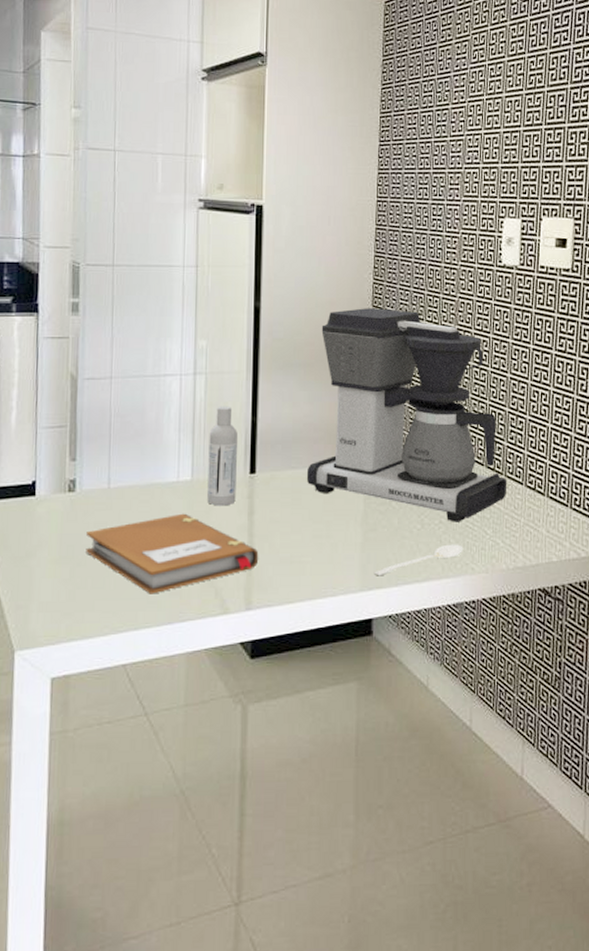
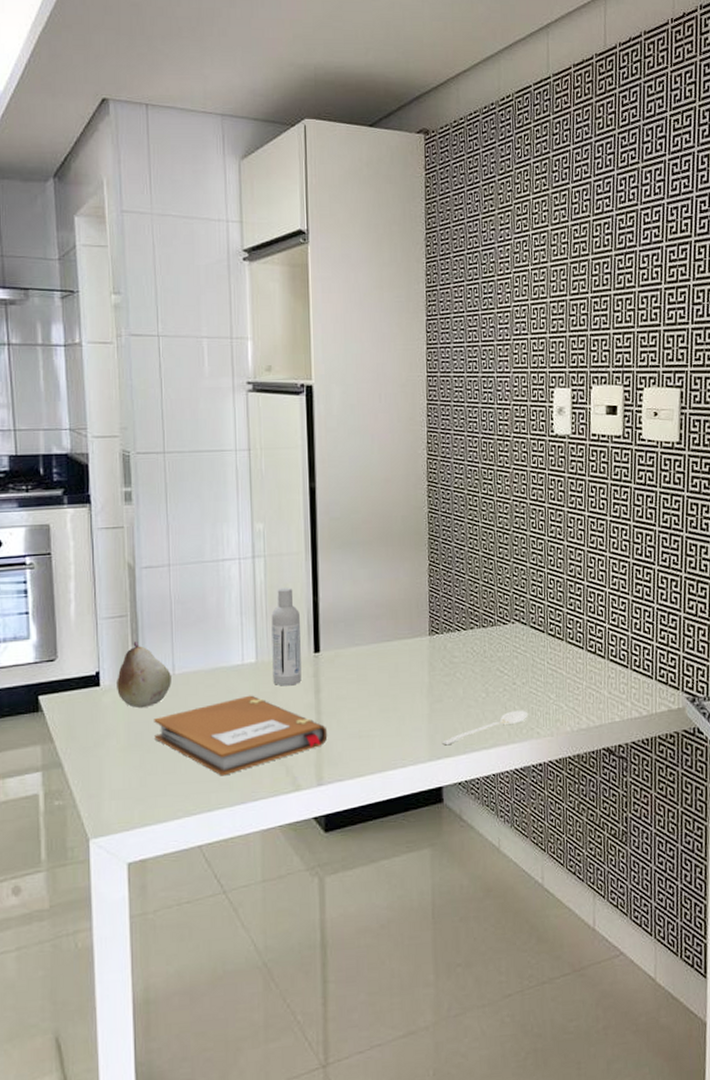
fruit: none [52,453,106,521] -> present [117,642,171,709]
coffee maker: present [306,308,508,522] -> none [370,483,569,689]

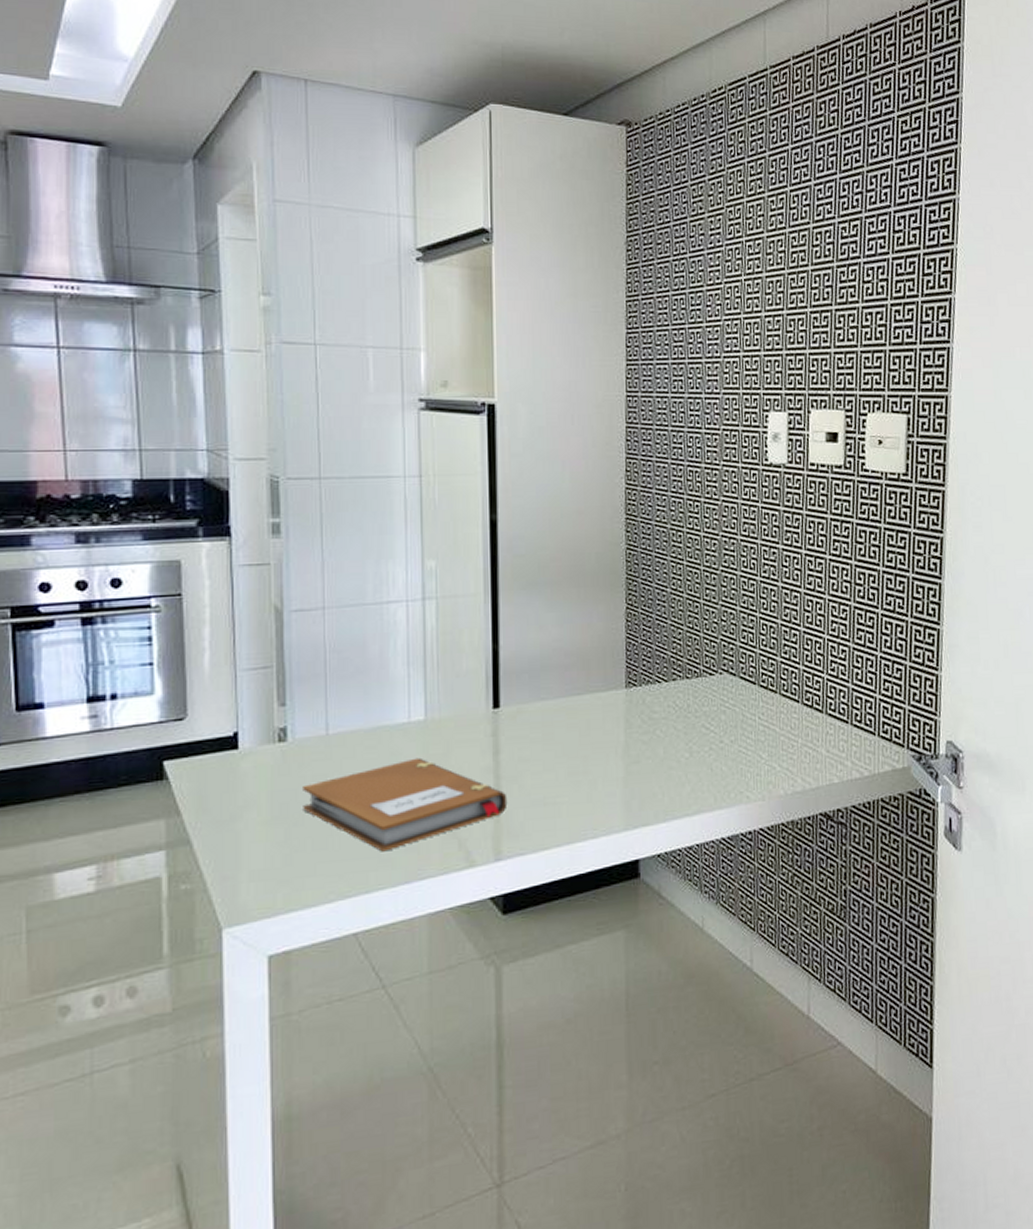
fruit: present [117,642,171,709] -> none [259,697,324,775]
bottle: present [271,587,302,686] -> none [443,633,478,747]
stirrer: present [443,710,528,746] -> none [640,771,737,813]

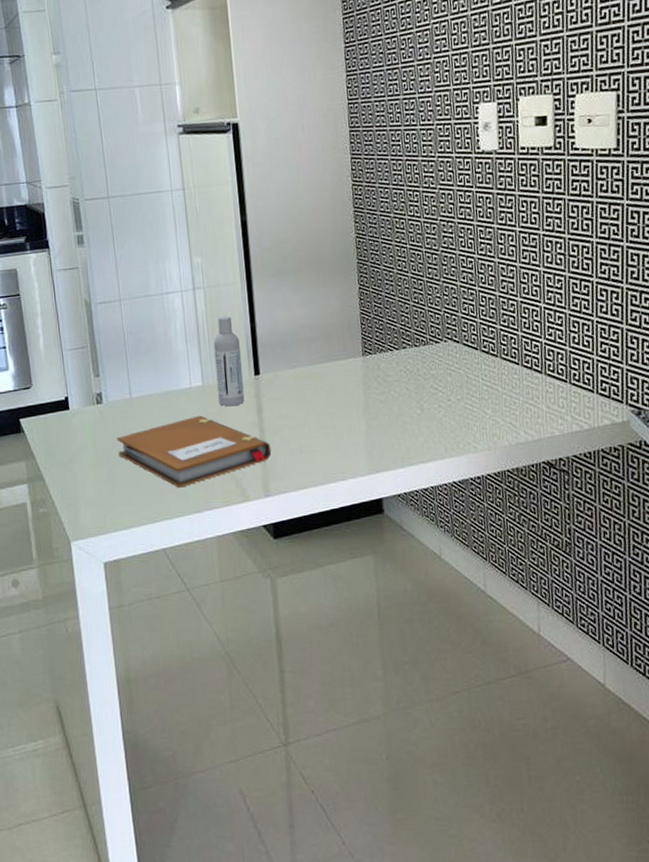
bottle: none [443,633,478,747] -> present [213,315,245,407]

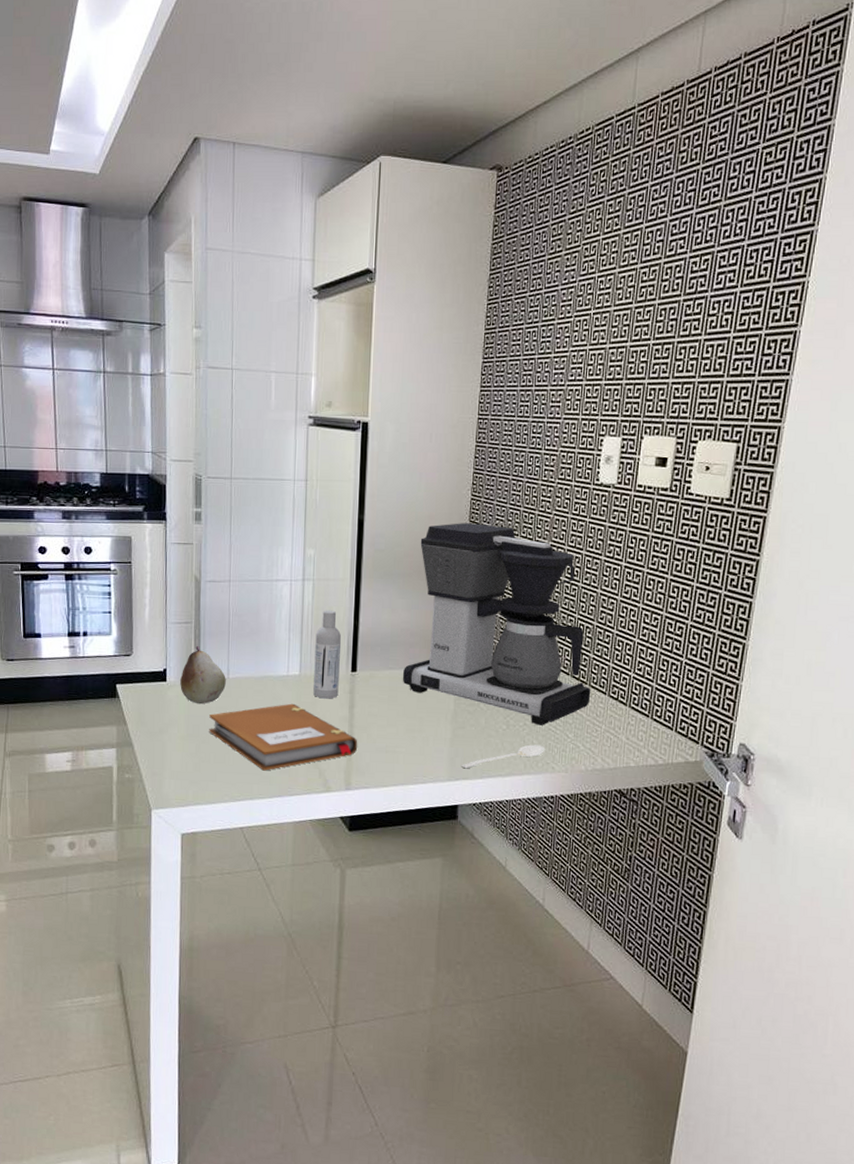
fruit: none [83,370,130,429] -> present [180,646,226,705]
coffee maker: none [306,208,504,405] -> present [402,523,591,726]
stirrer: none [380,425,465,460] -> present [462,744,546,769]

